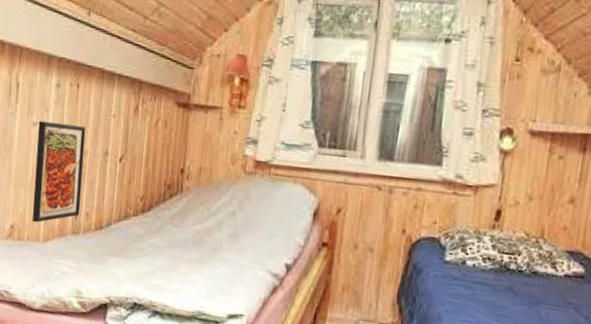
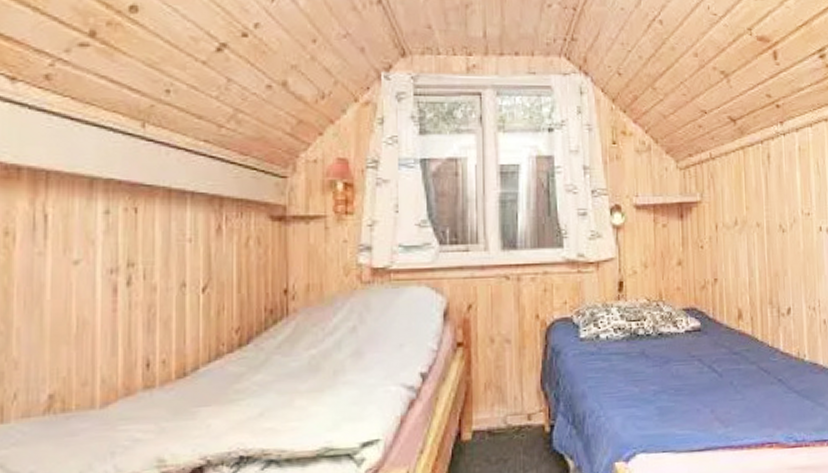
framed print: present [32,120,86,223] -> none [81,256,153,386]

